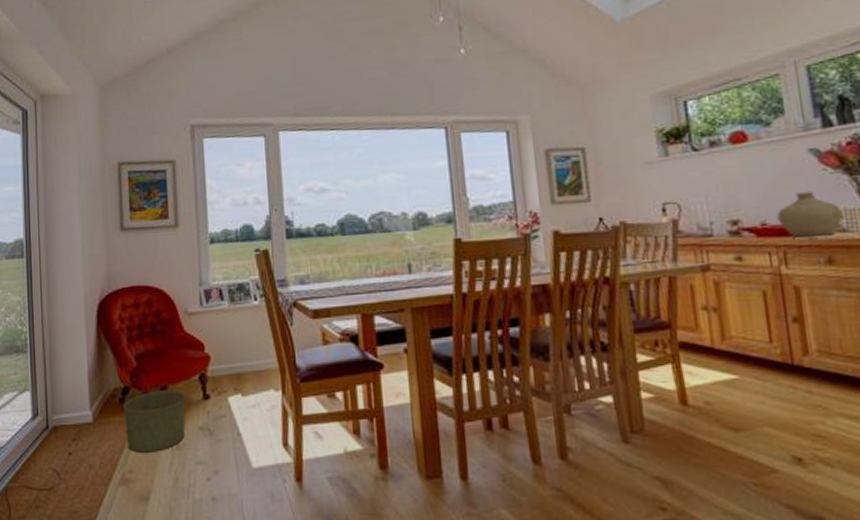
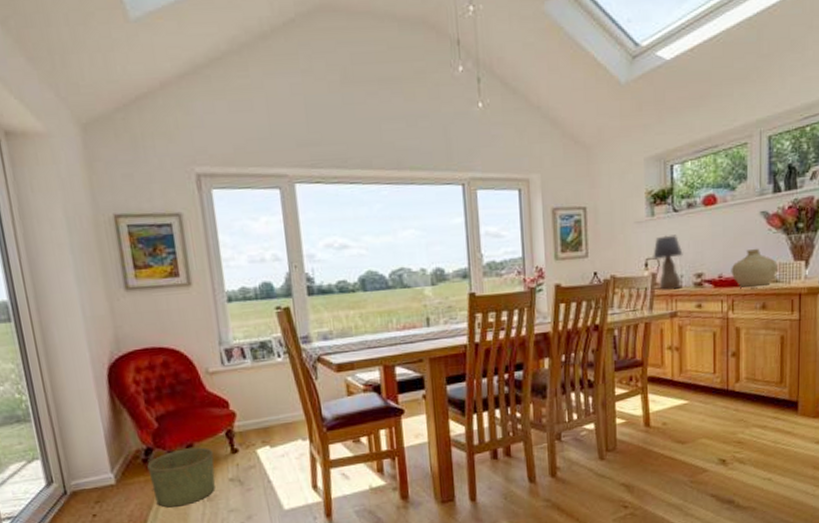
table lamp: none [671,176,712,241] -> present [653,234,683,292]

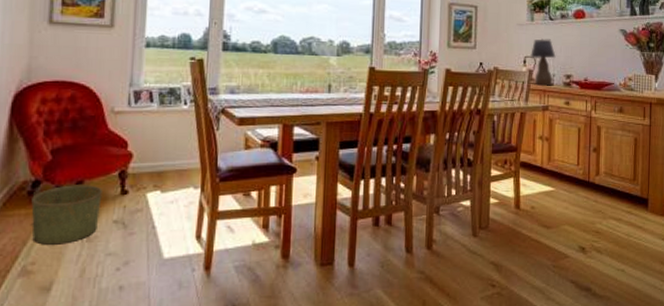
ceramic jug: present [731,248,778,289] -> none [594,59,633,93]

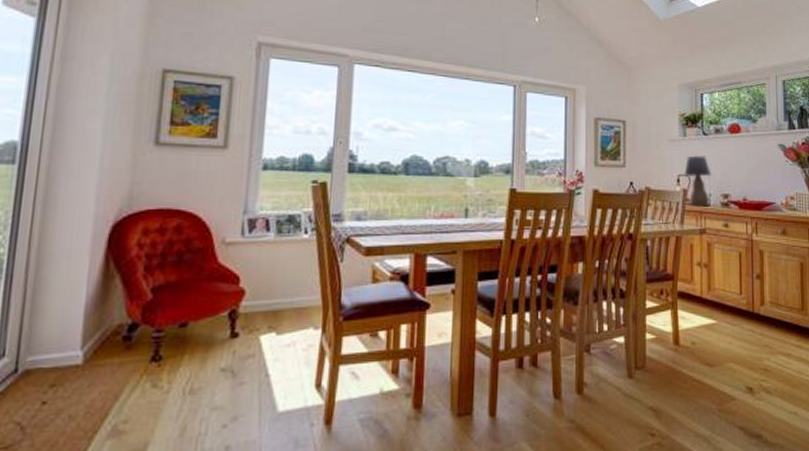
basket: present [31,185,102,245] -> none [126,327,209,399]

